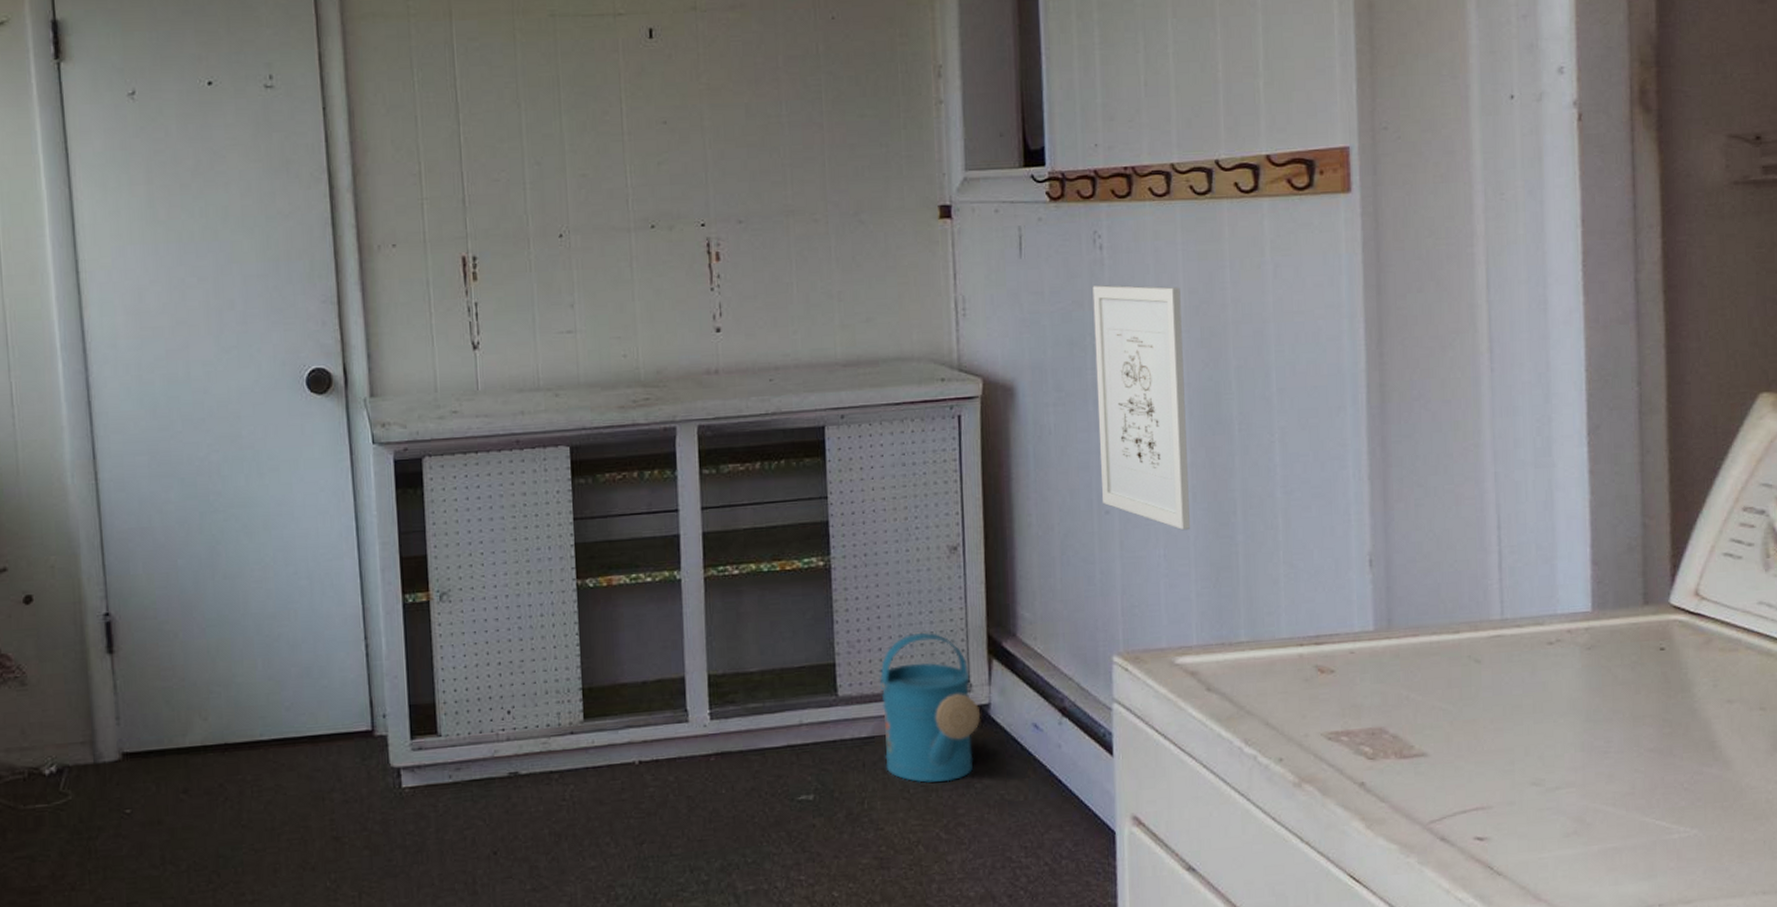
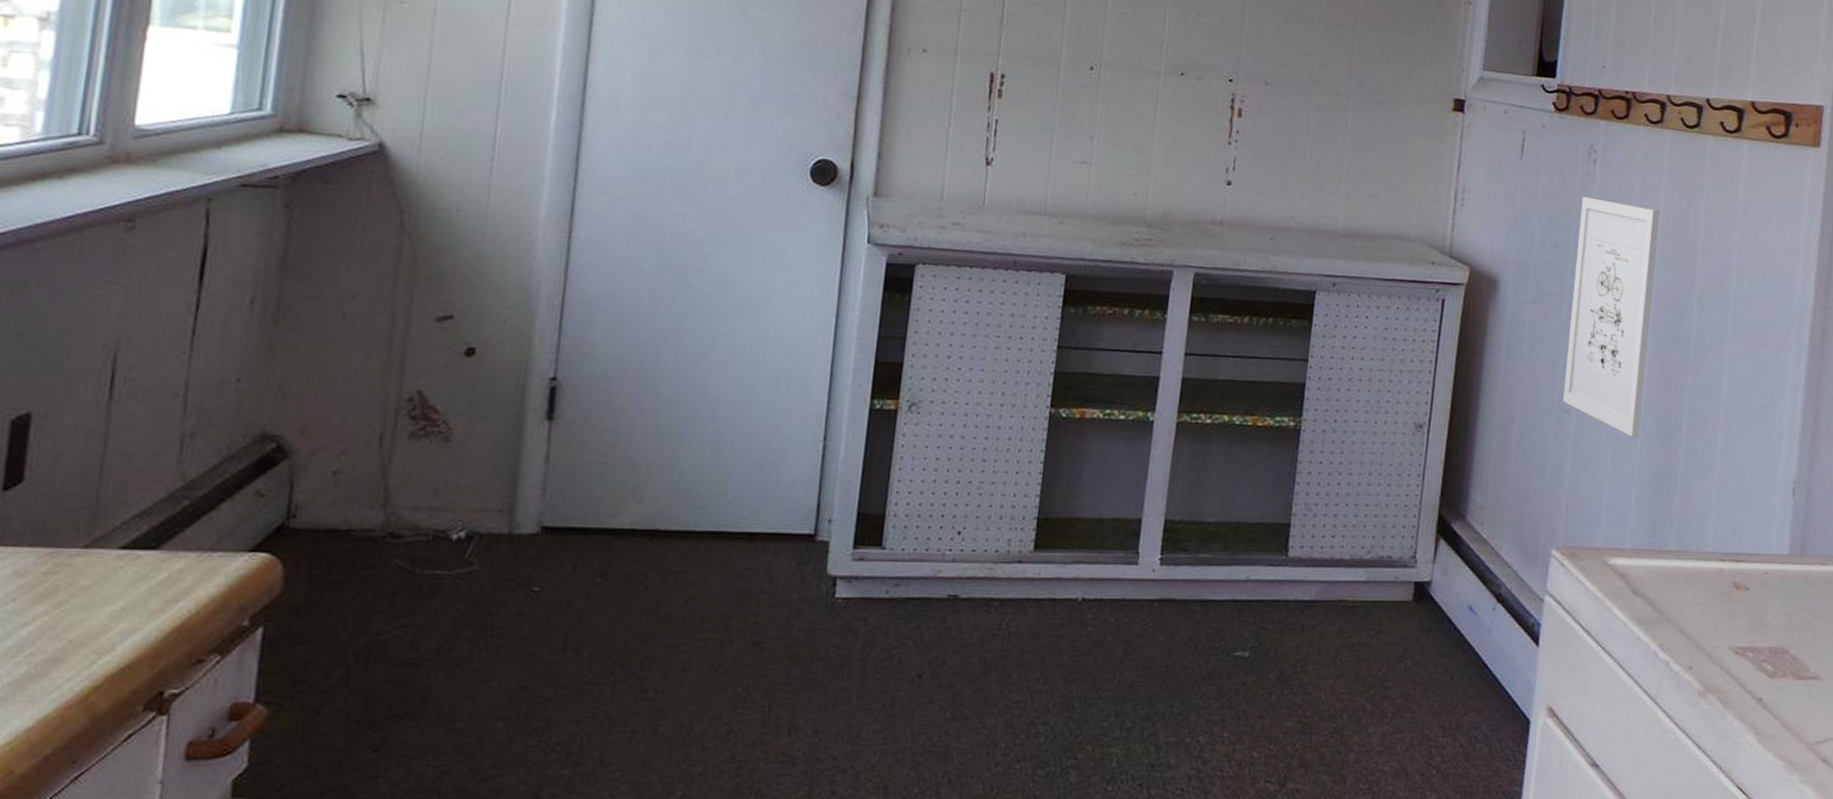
watering can: present [880,632,981,783] -> none [1323,504,1421,654]

